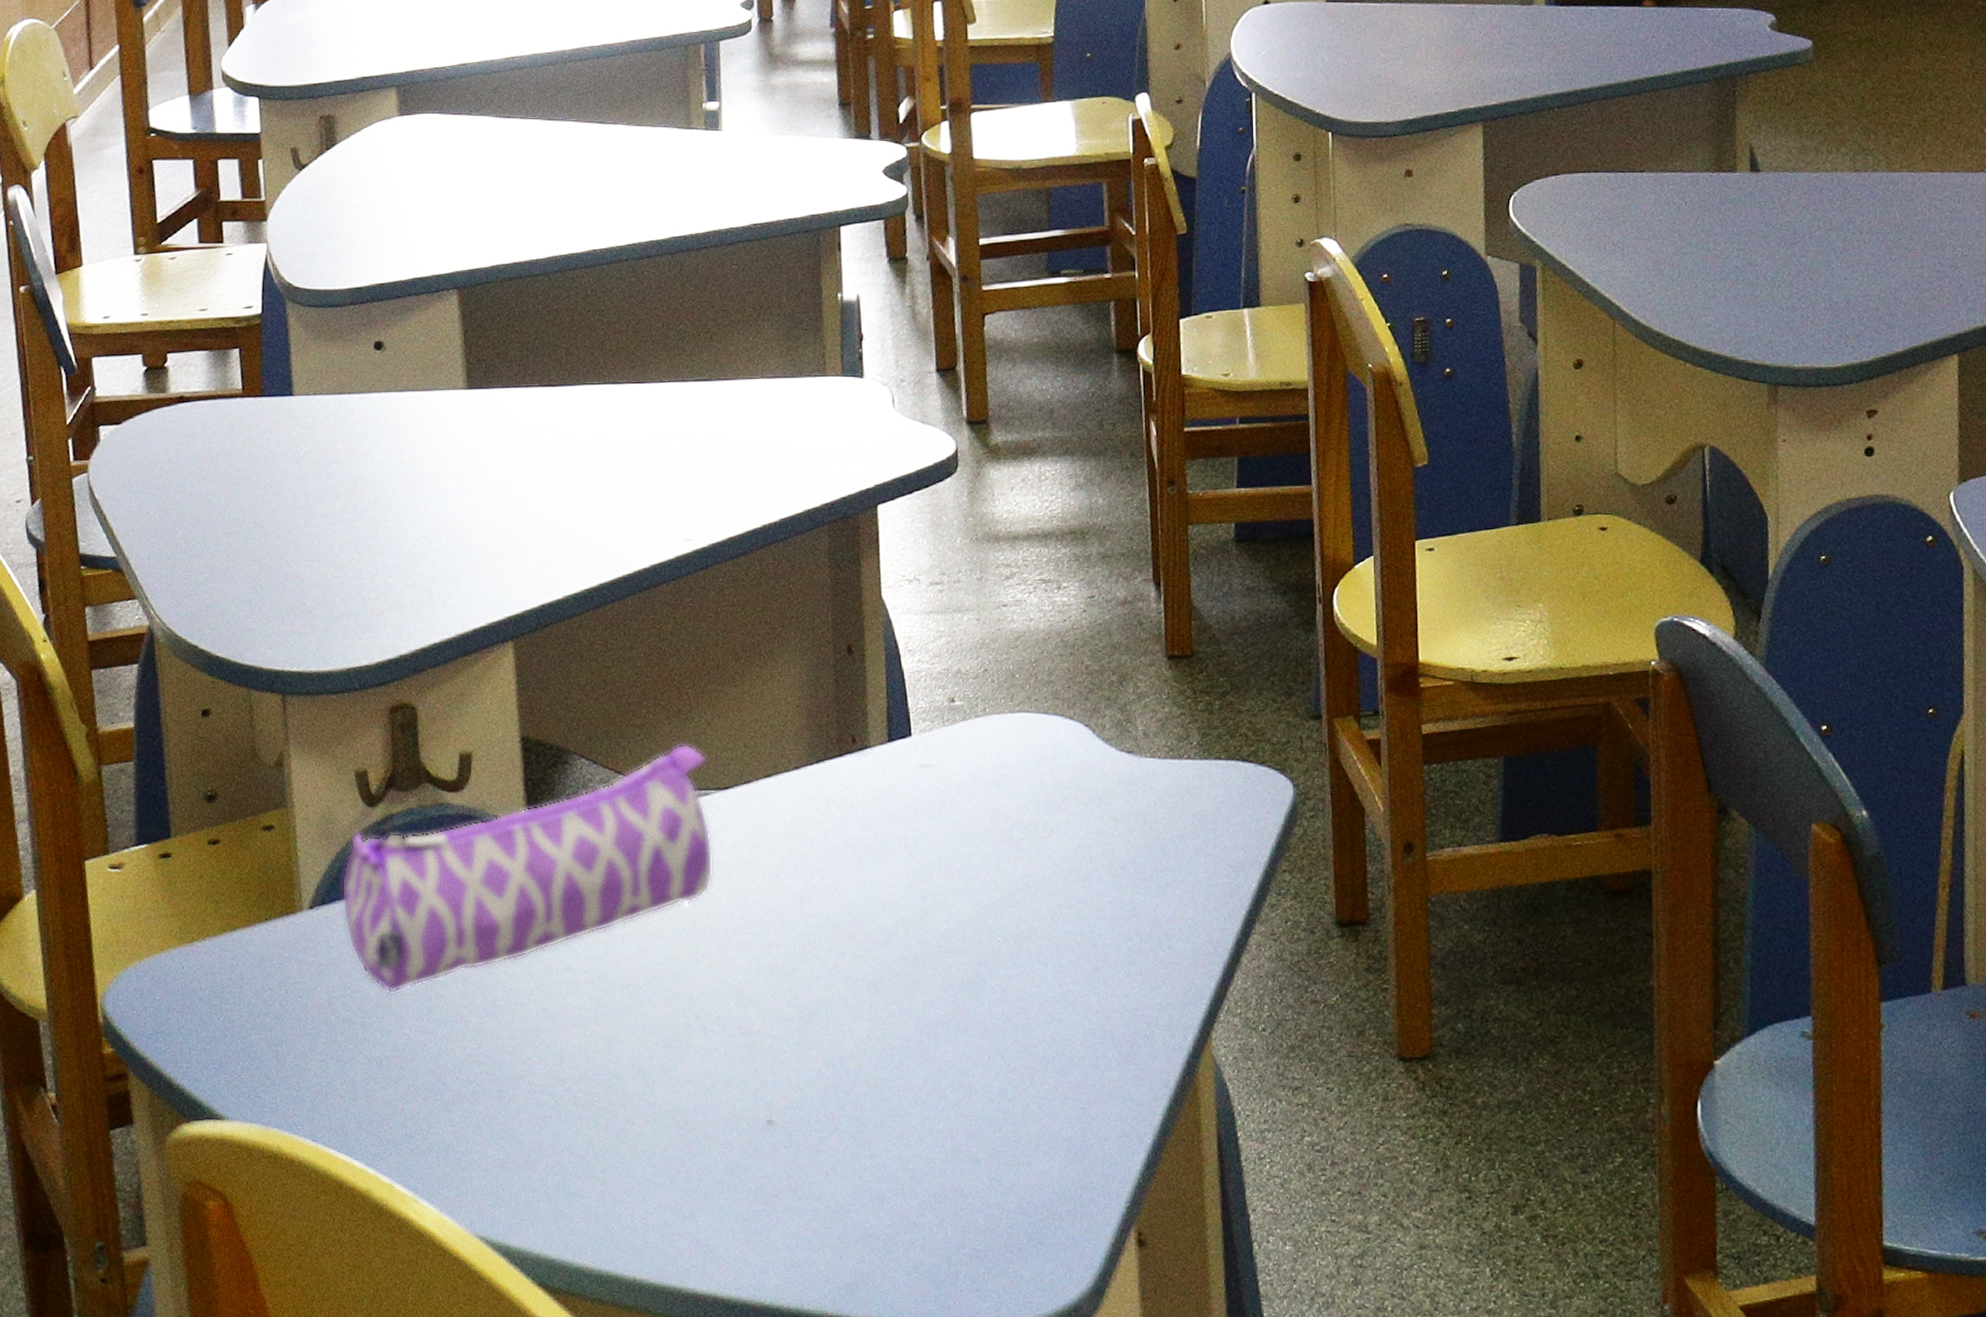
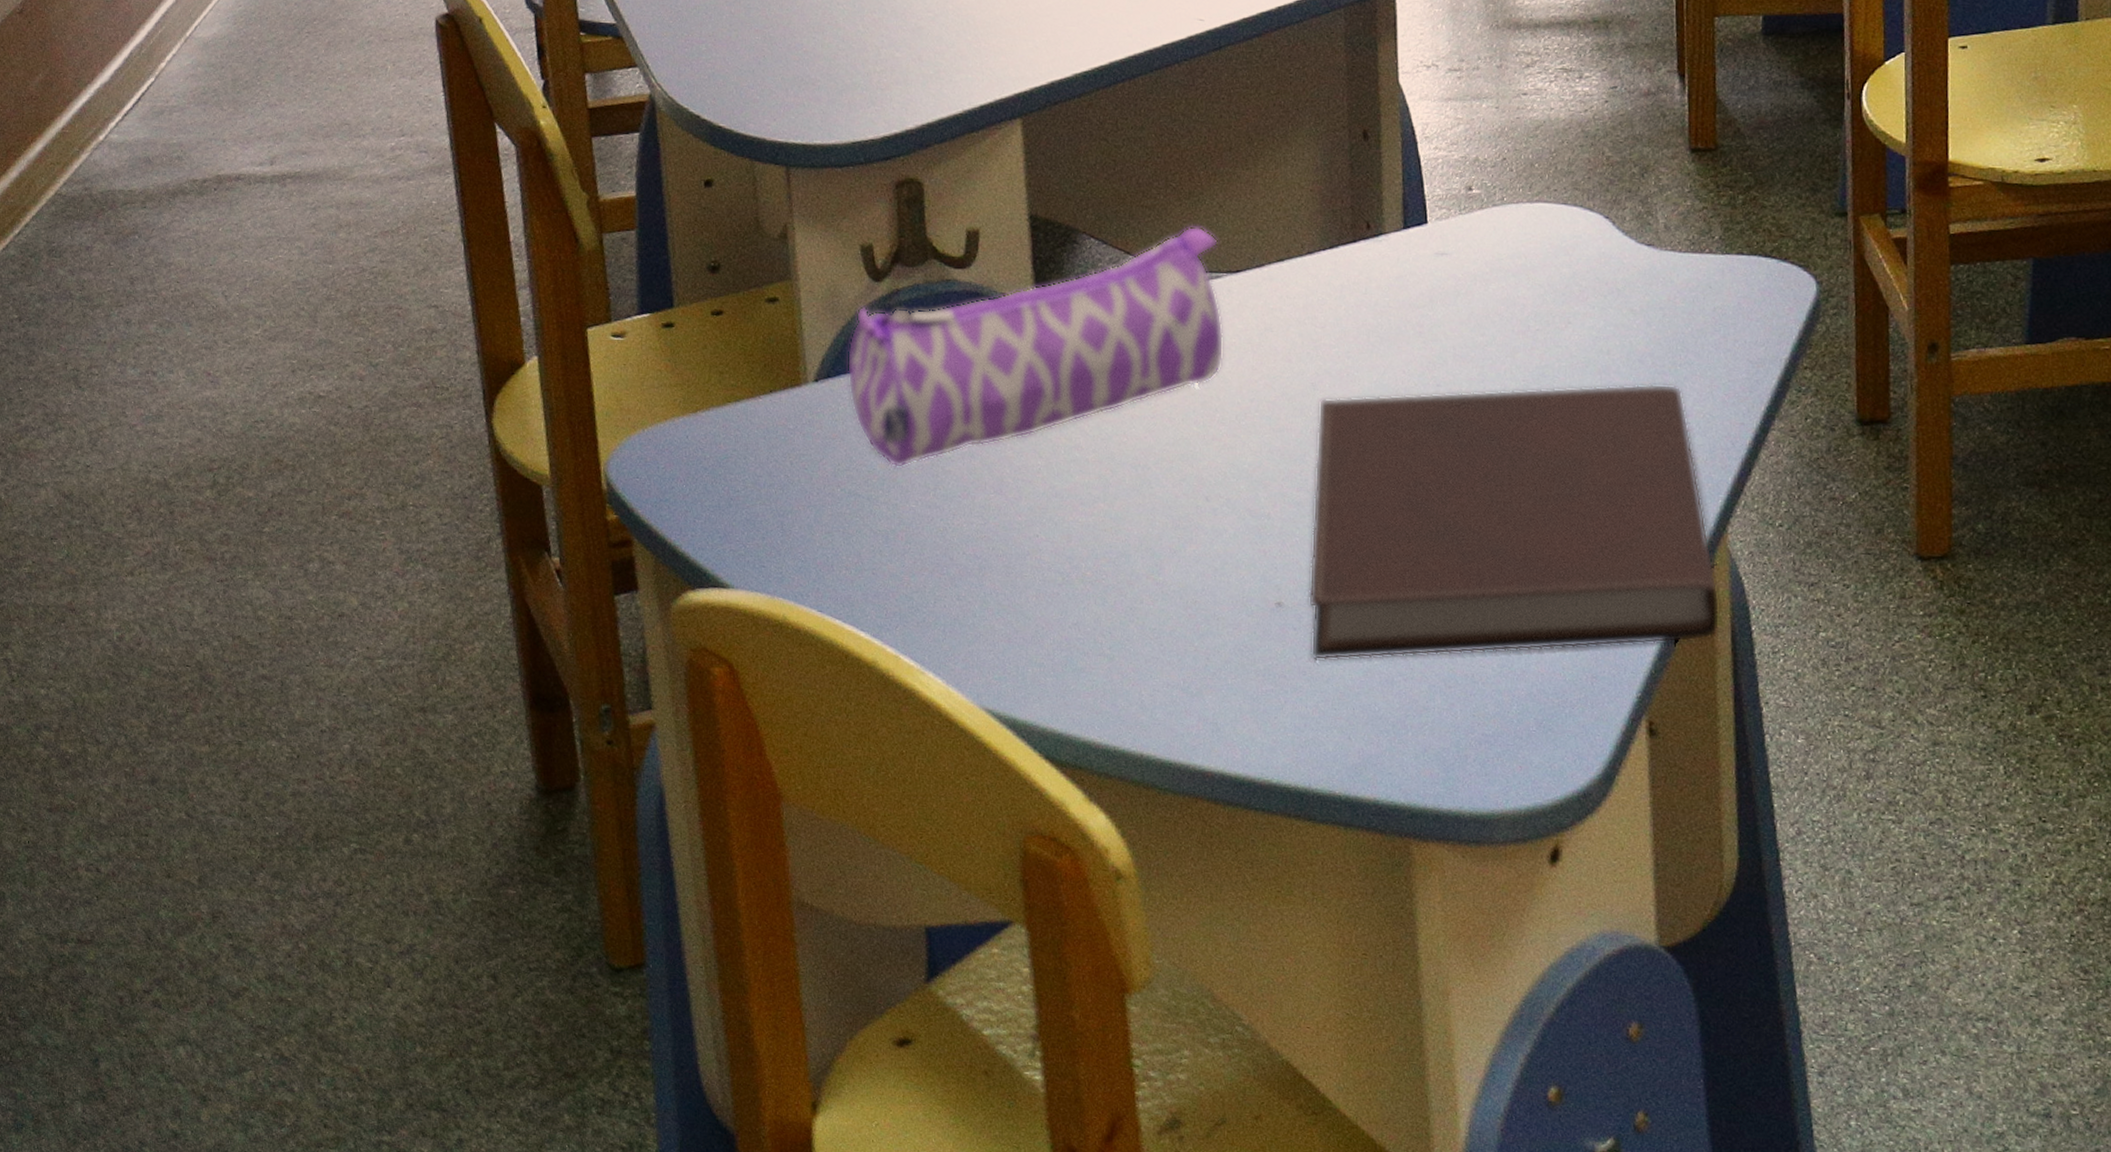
notebook: none [798,890,1206,1179] -> present [1308,383,1720,661]

